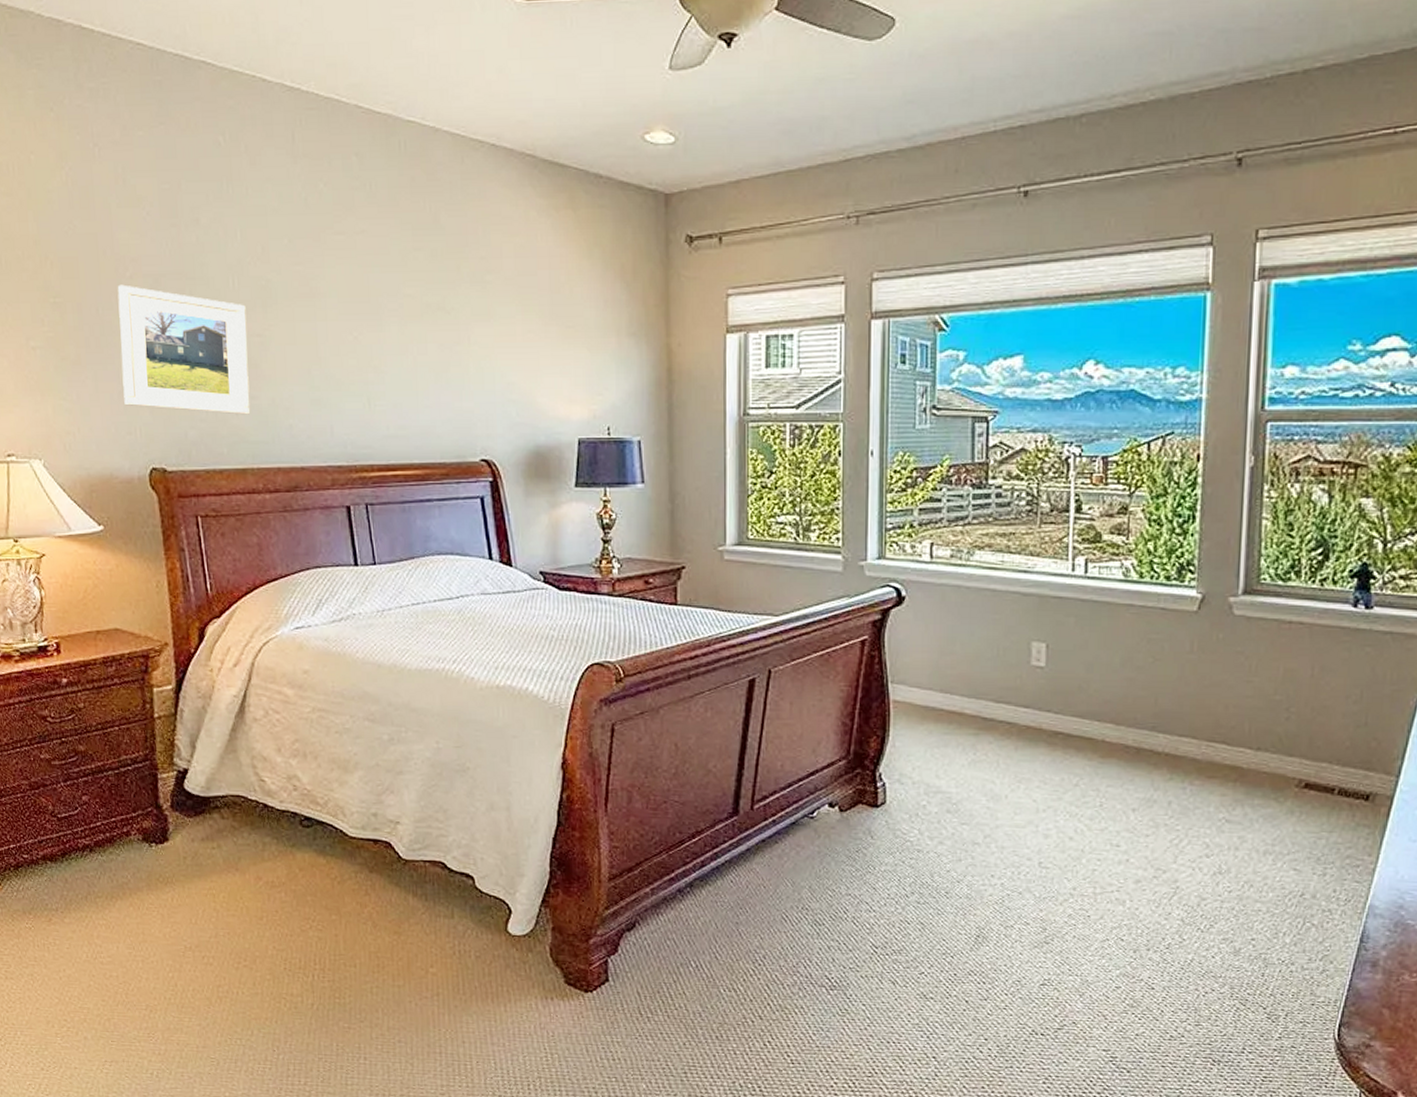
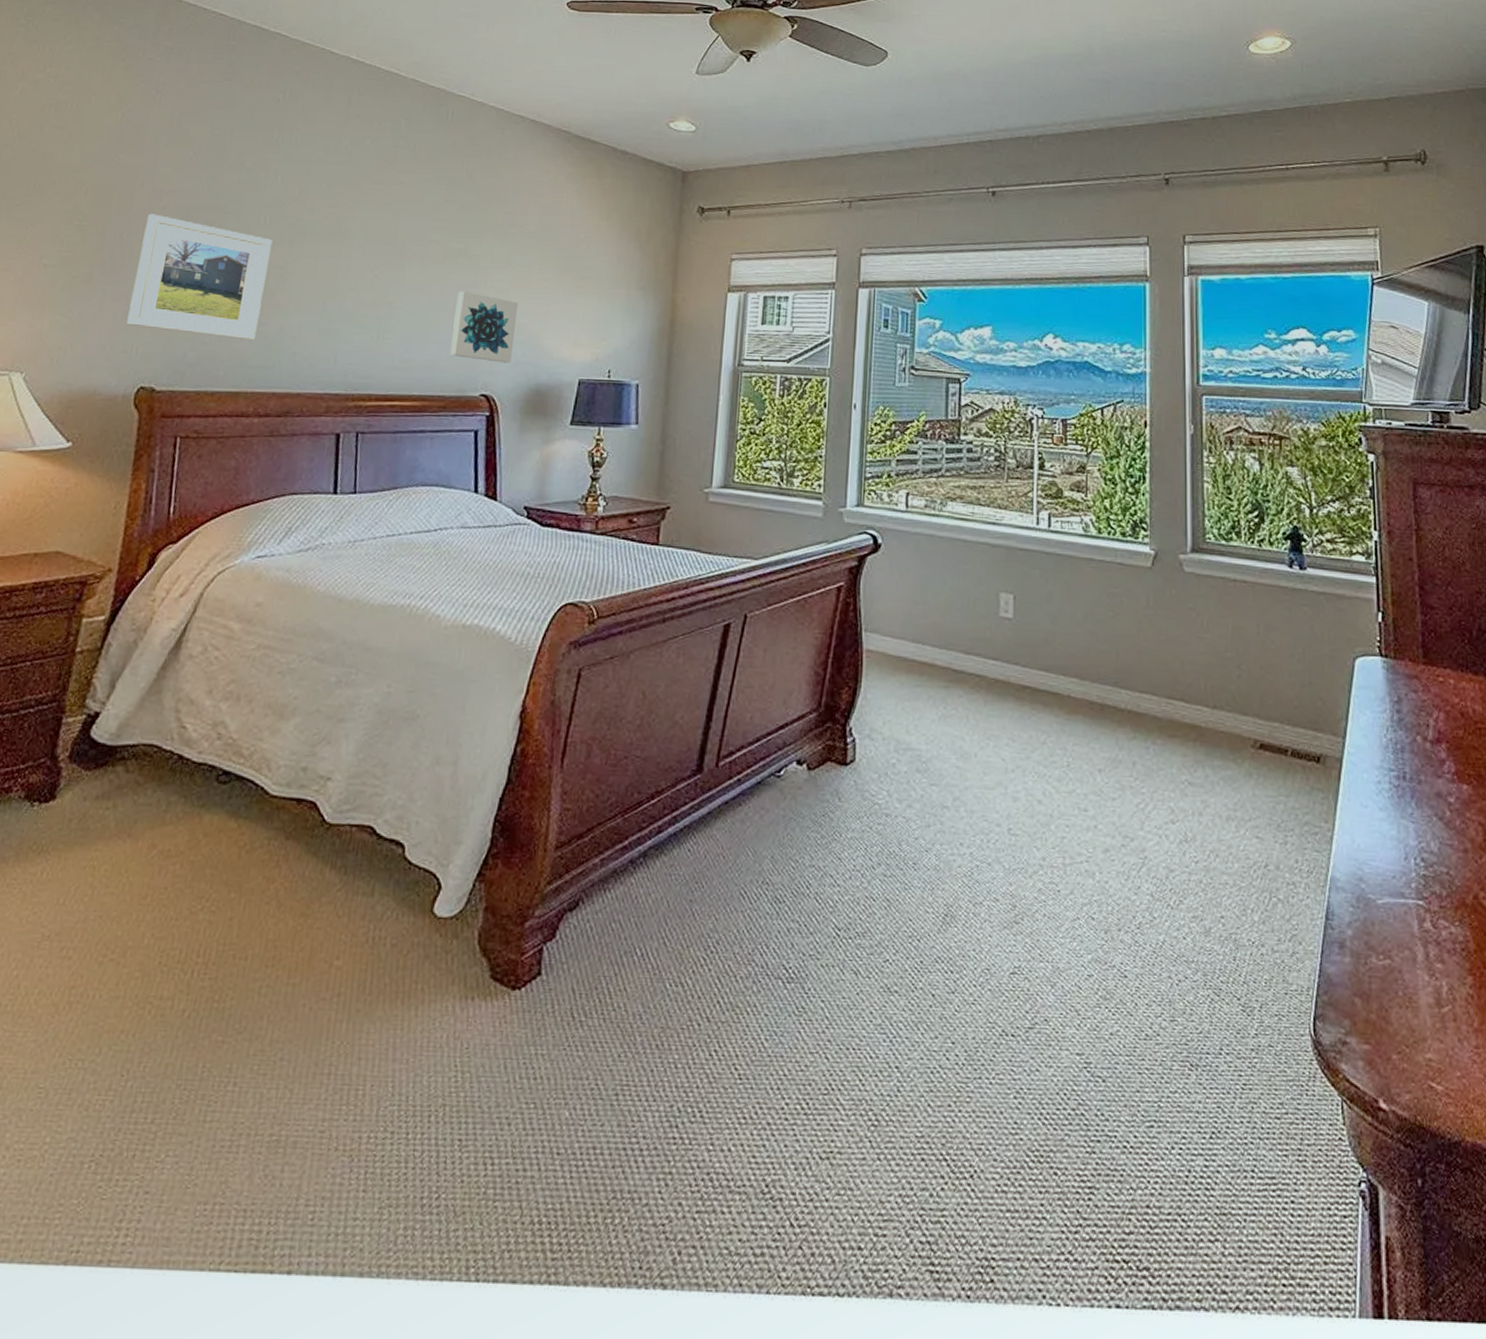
wall art: none [441,349,507,425] -> present [450,291,519,363]

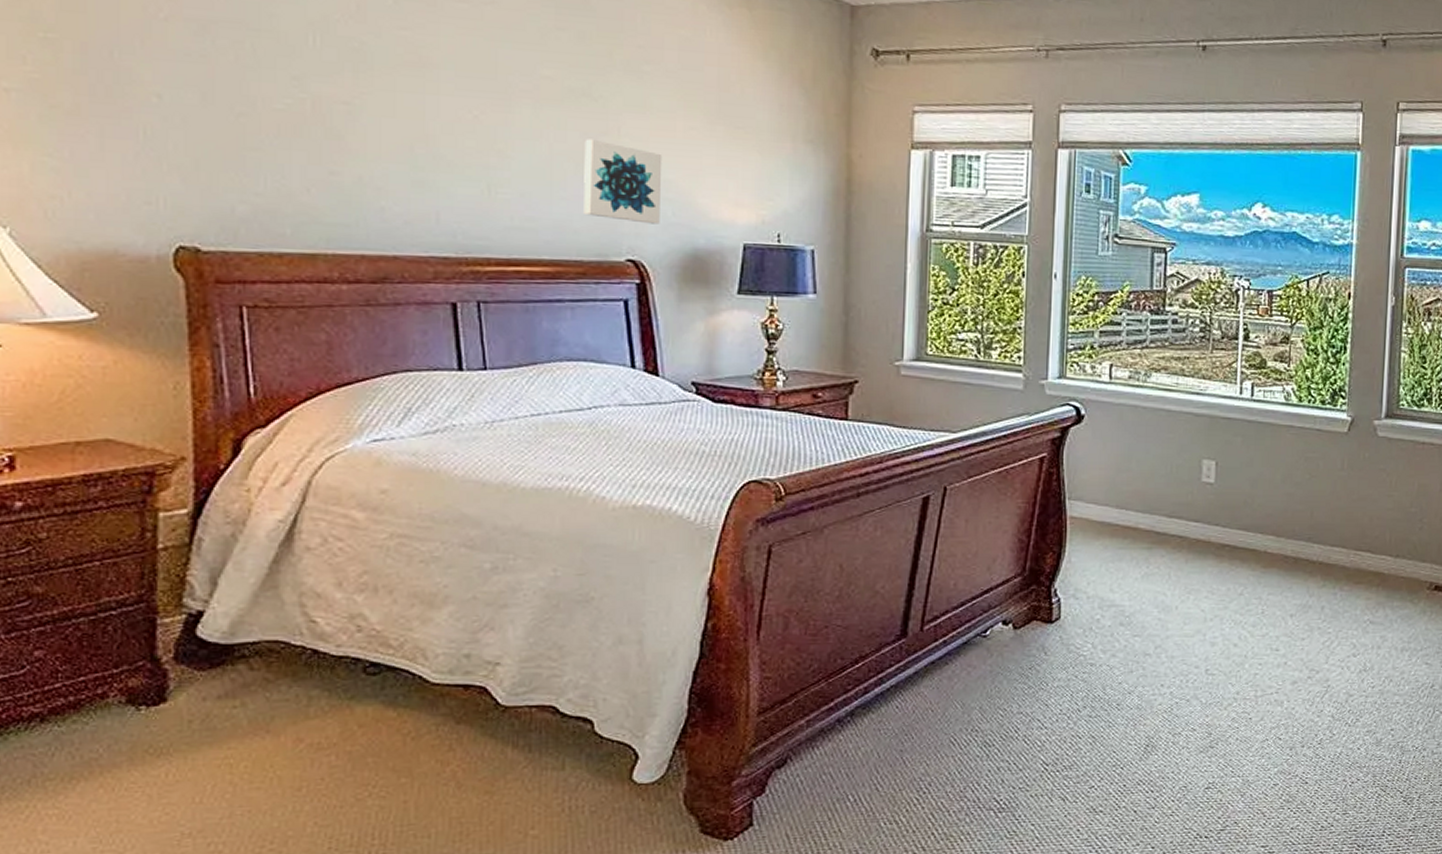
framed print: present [127,213,273,341] -> none [143,26,330,192]

